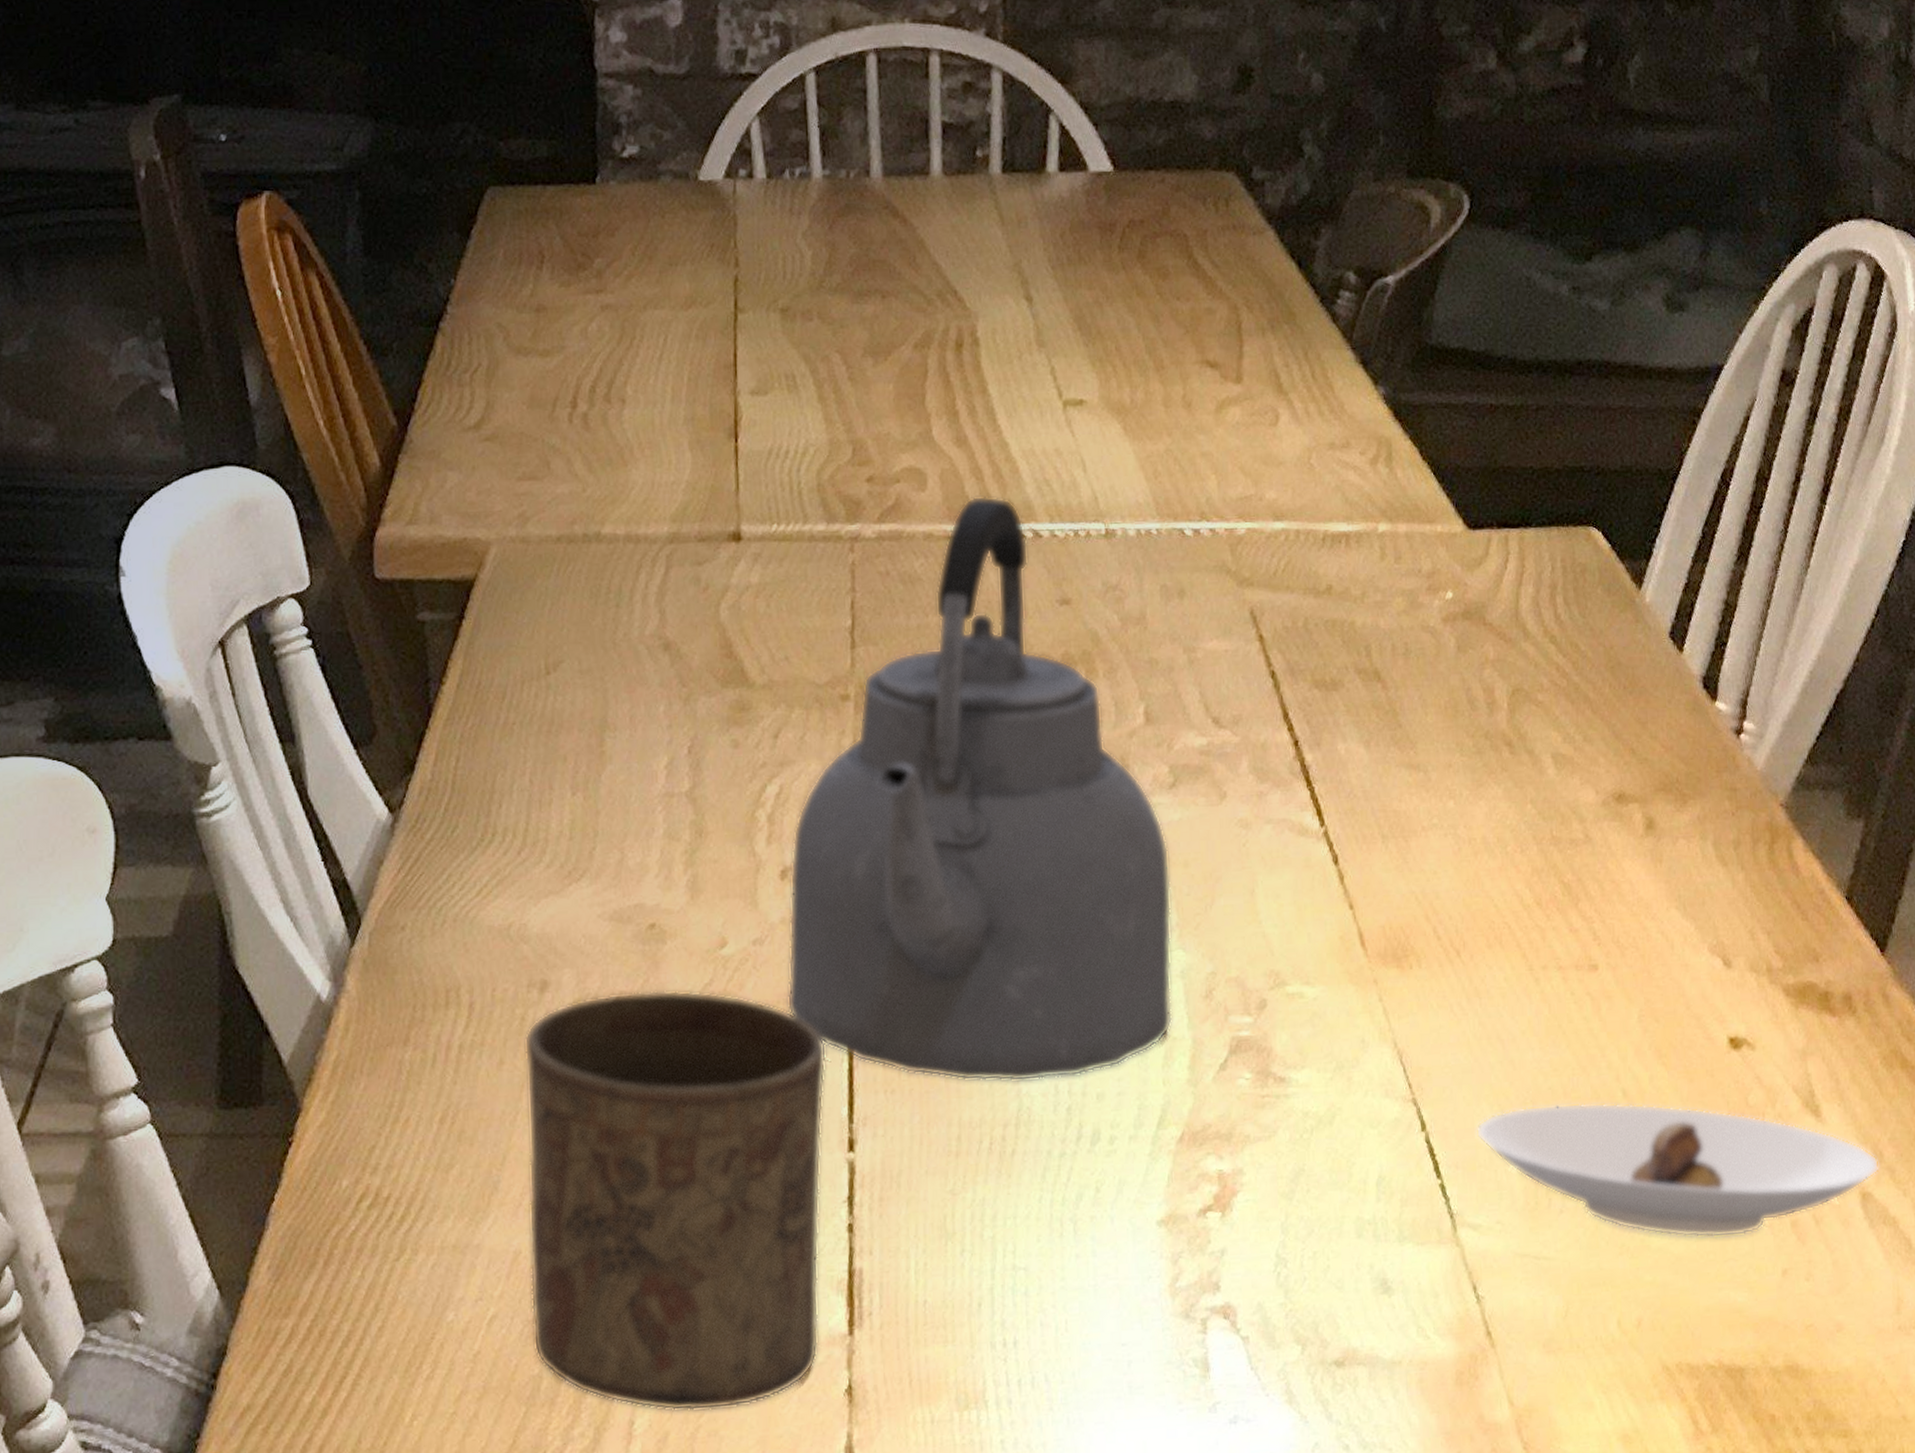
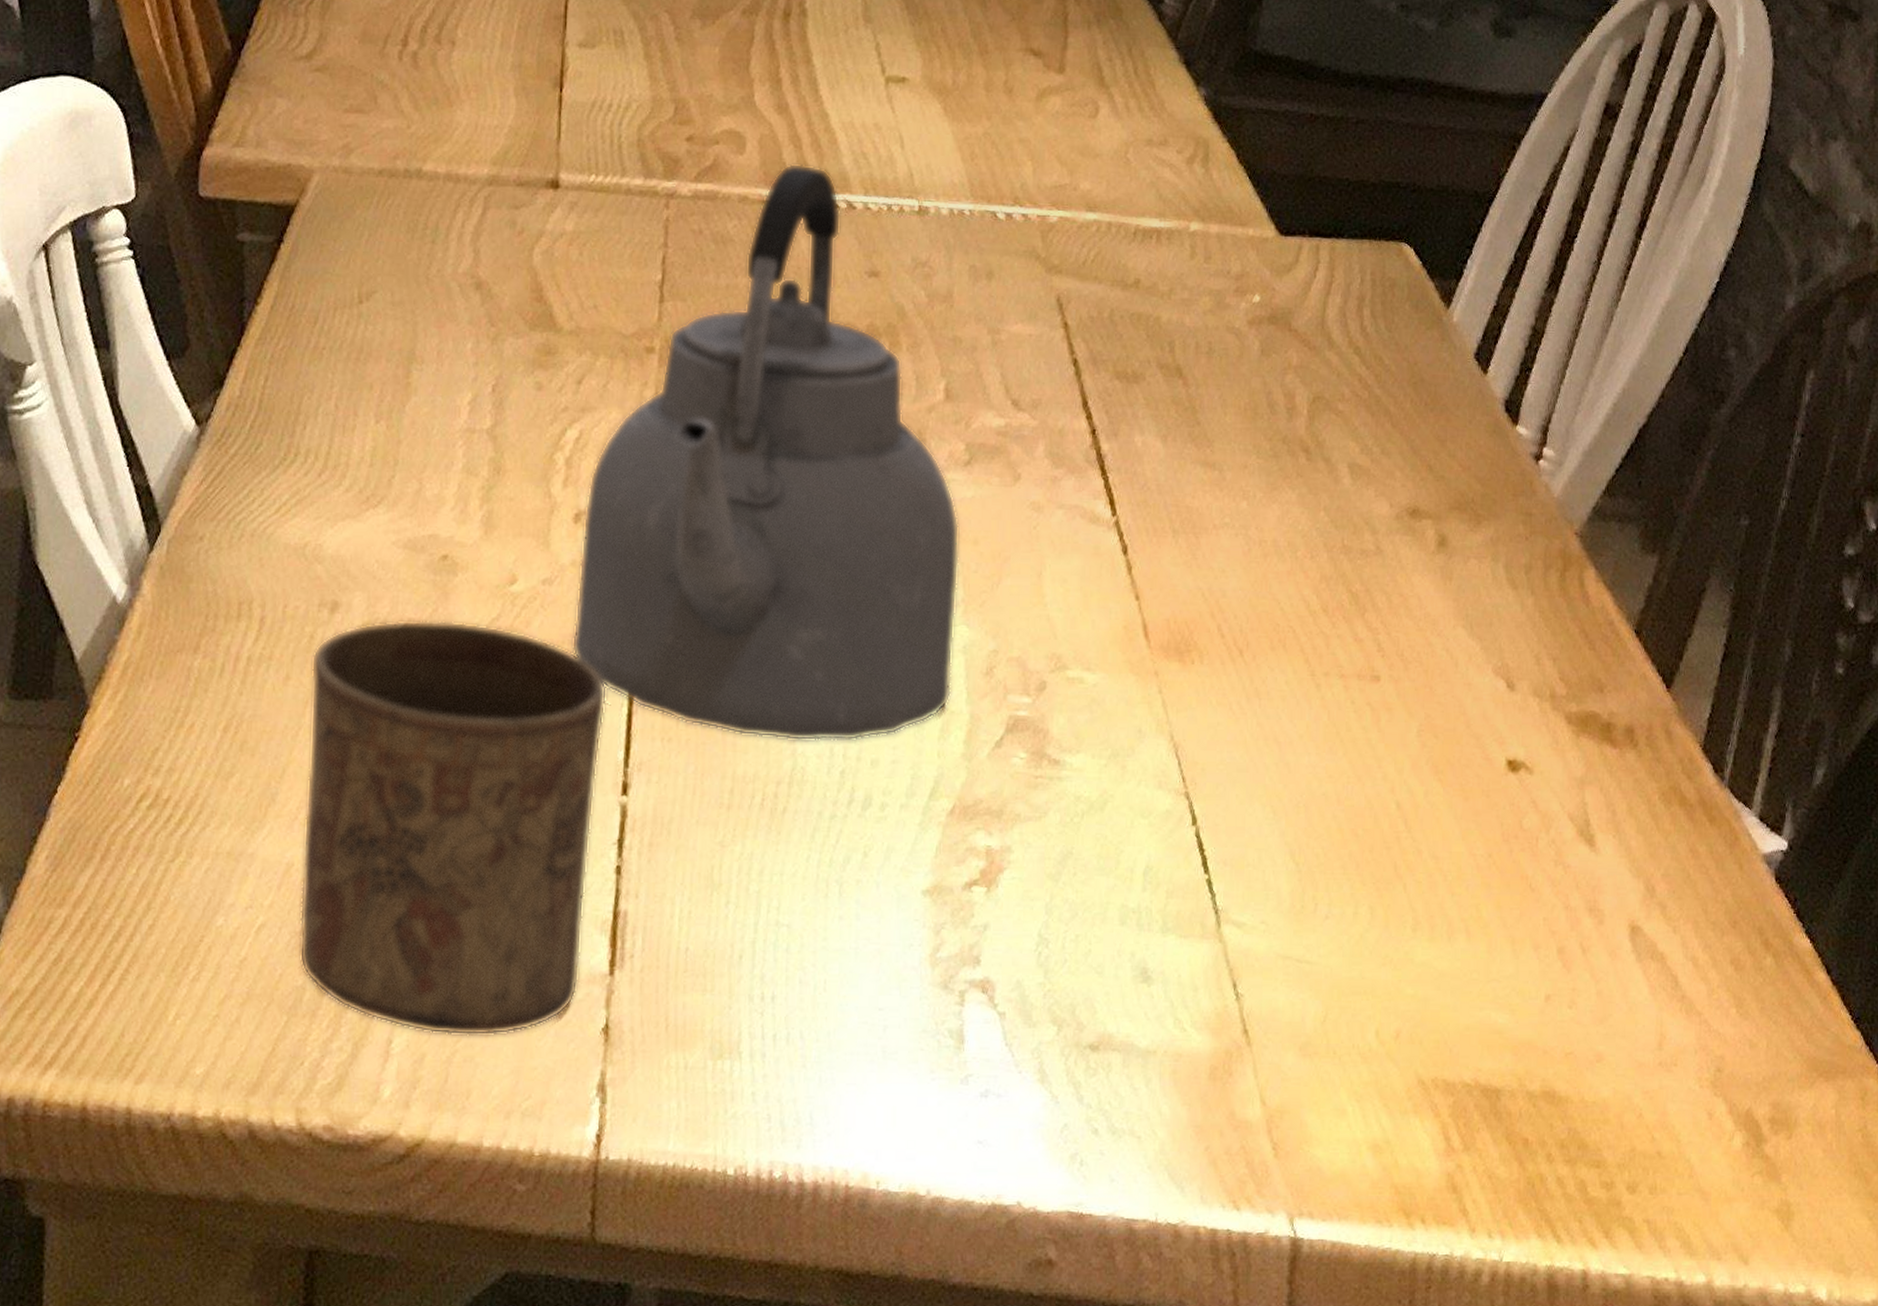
saucer: present [1476,1102,1880,1238] -> none [1246,810,1651,958]

